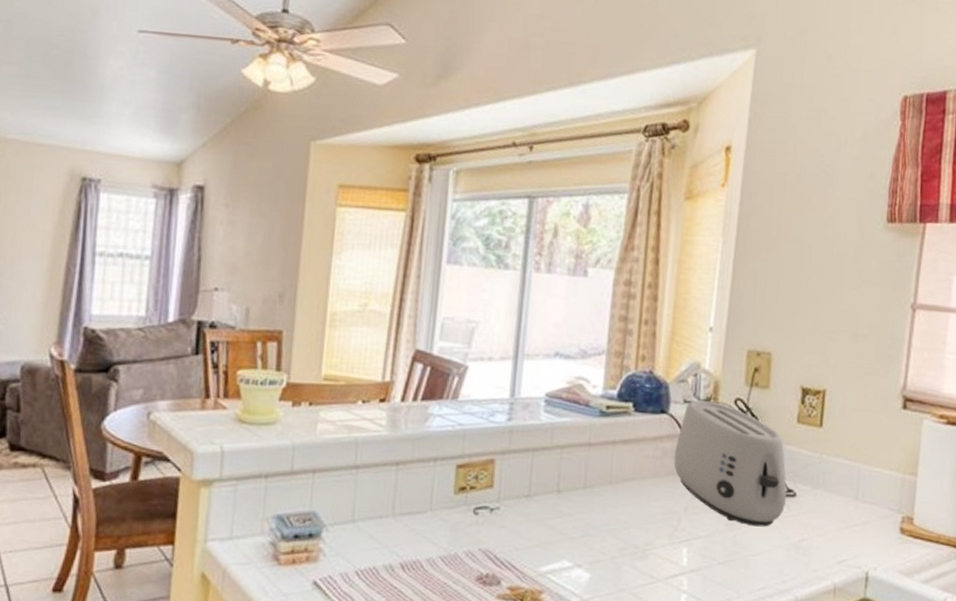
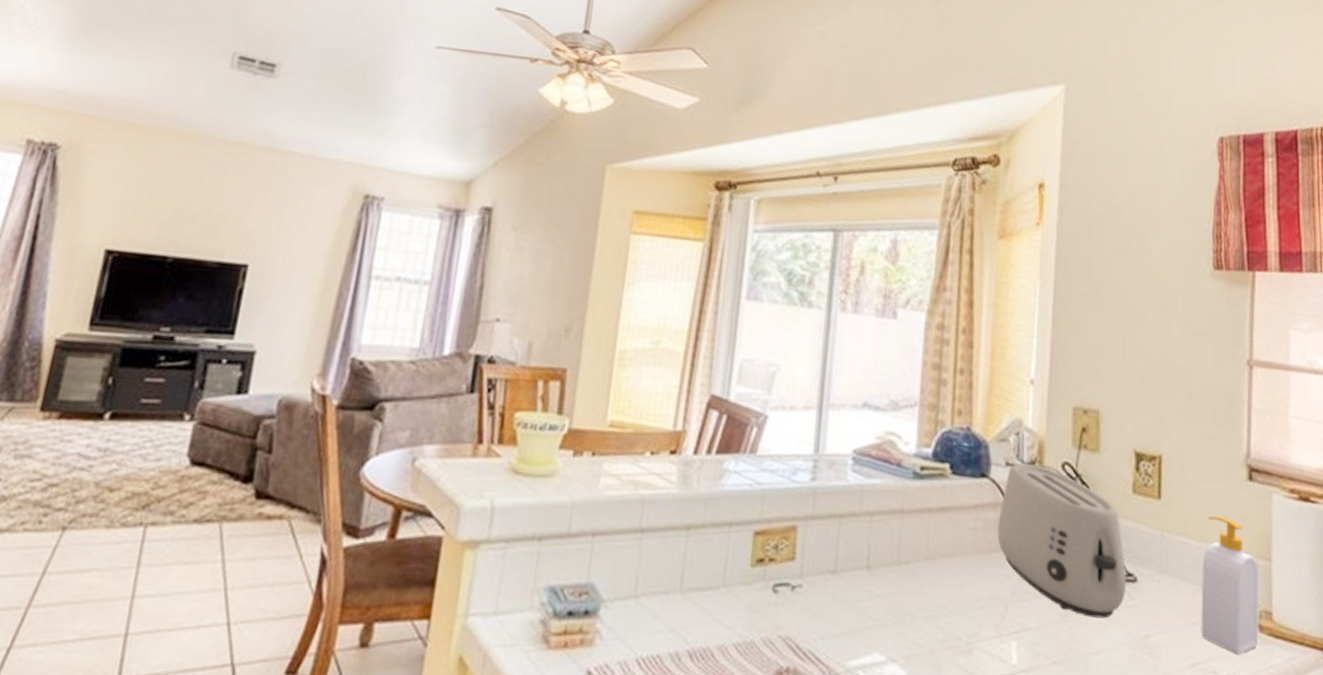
soap bottle: none [849,439,905,553] -> present [1201,515,1259,655]

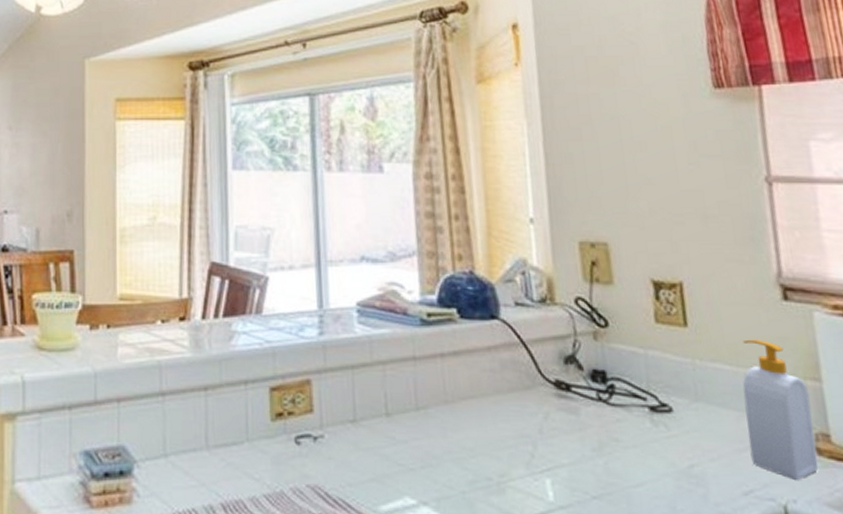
toaster: present [997,463,1127,619] -> none [514,302,662,451]

